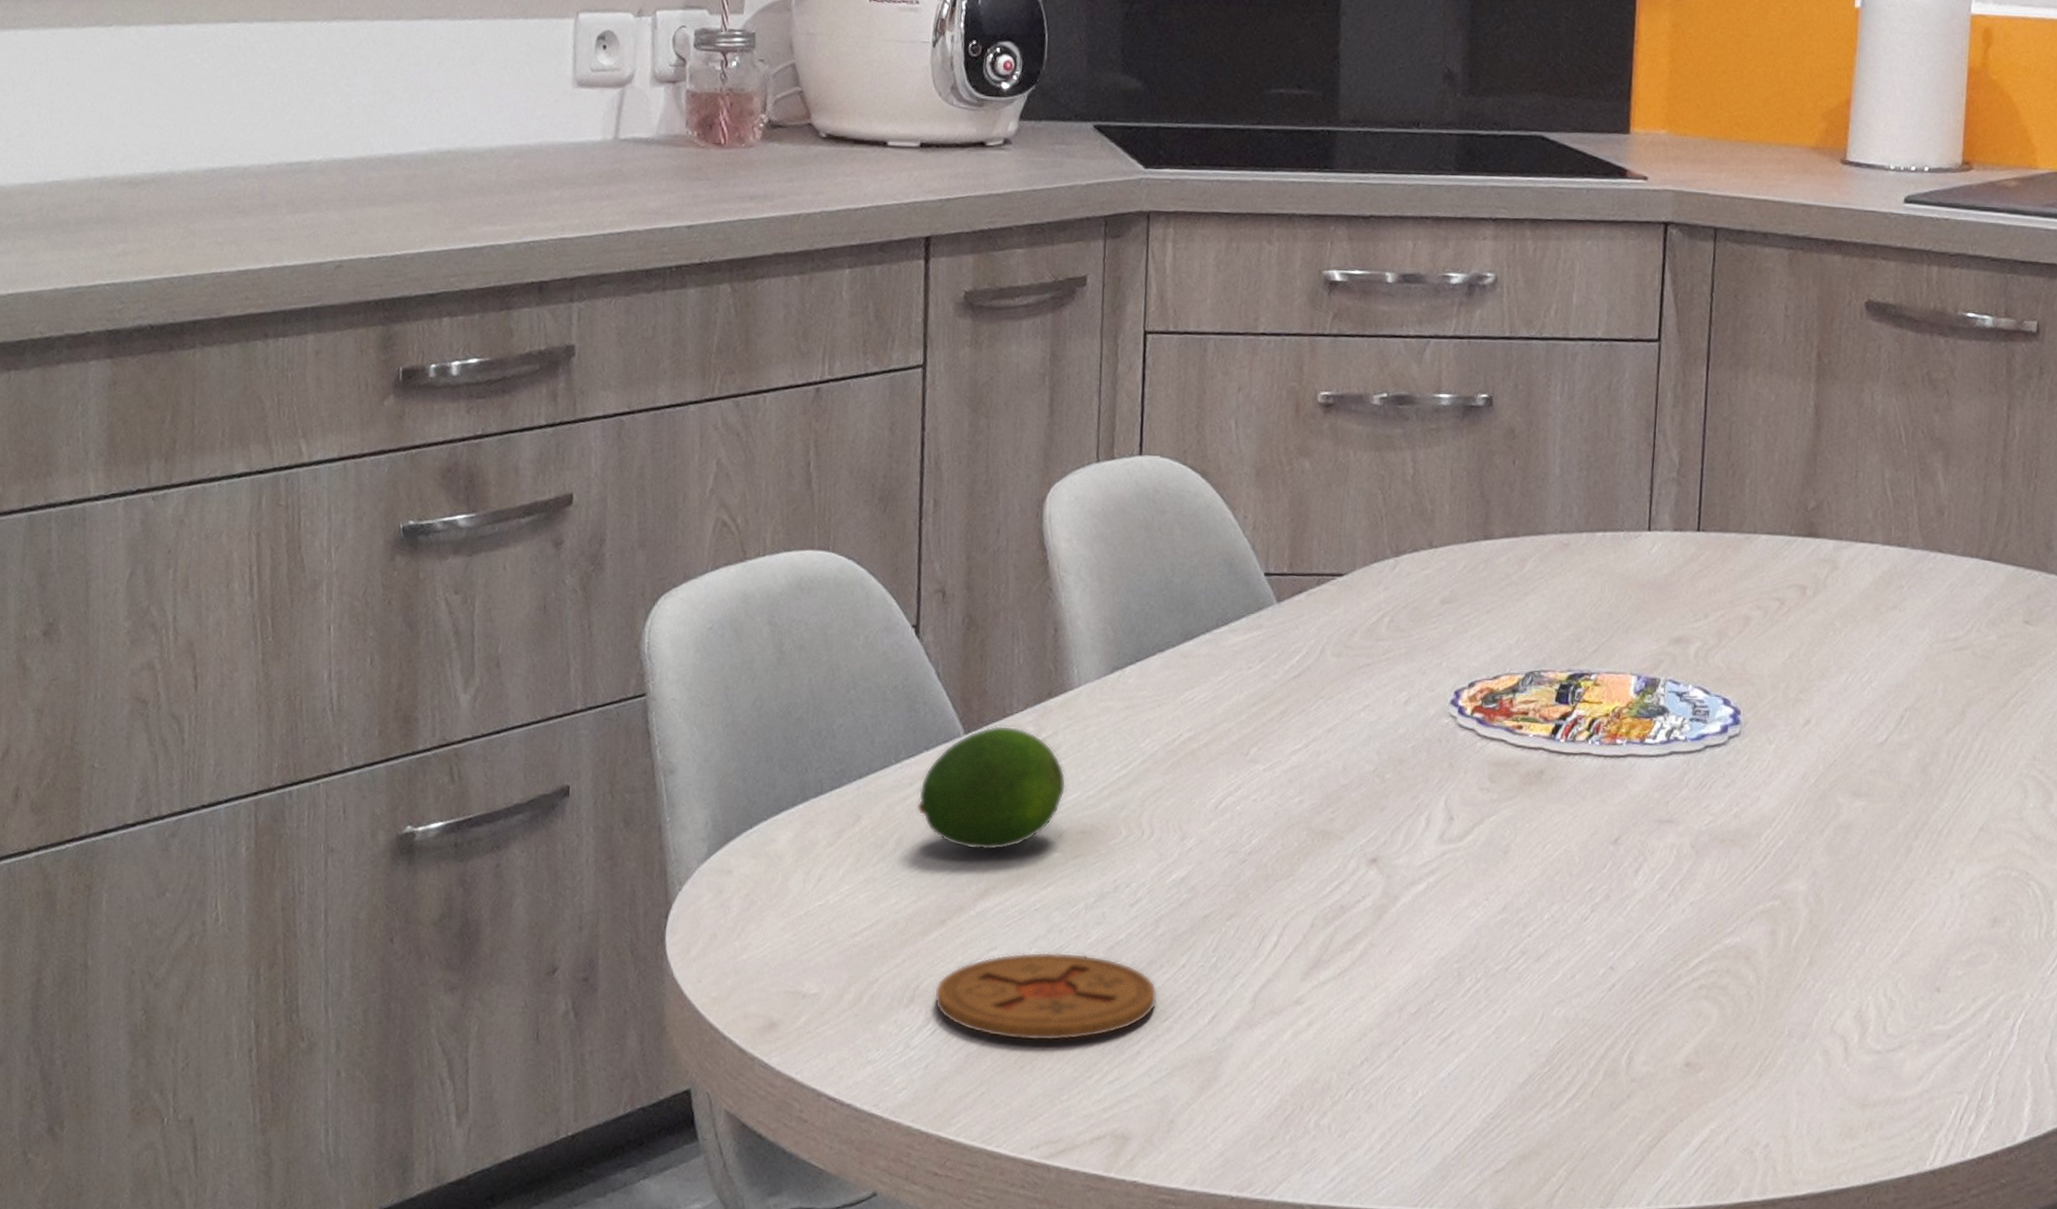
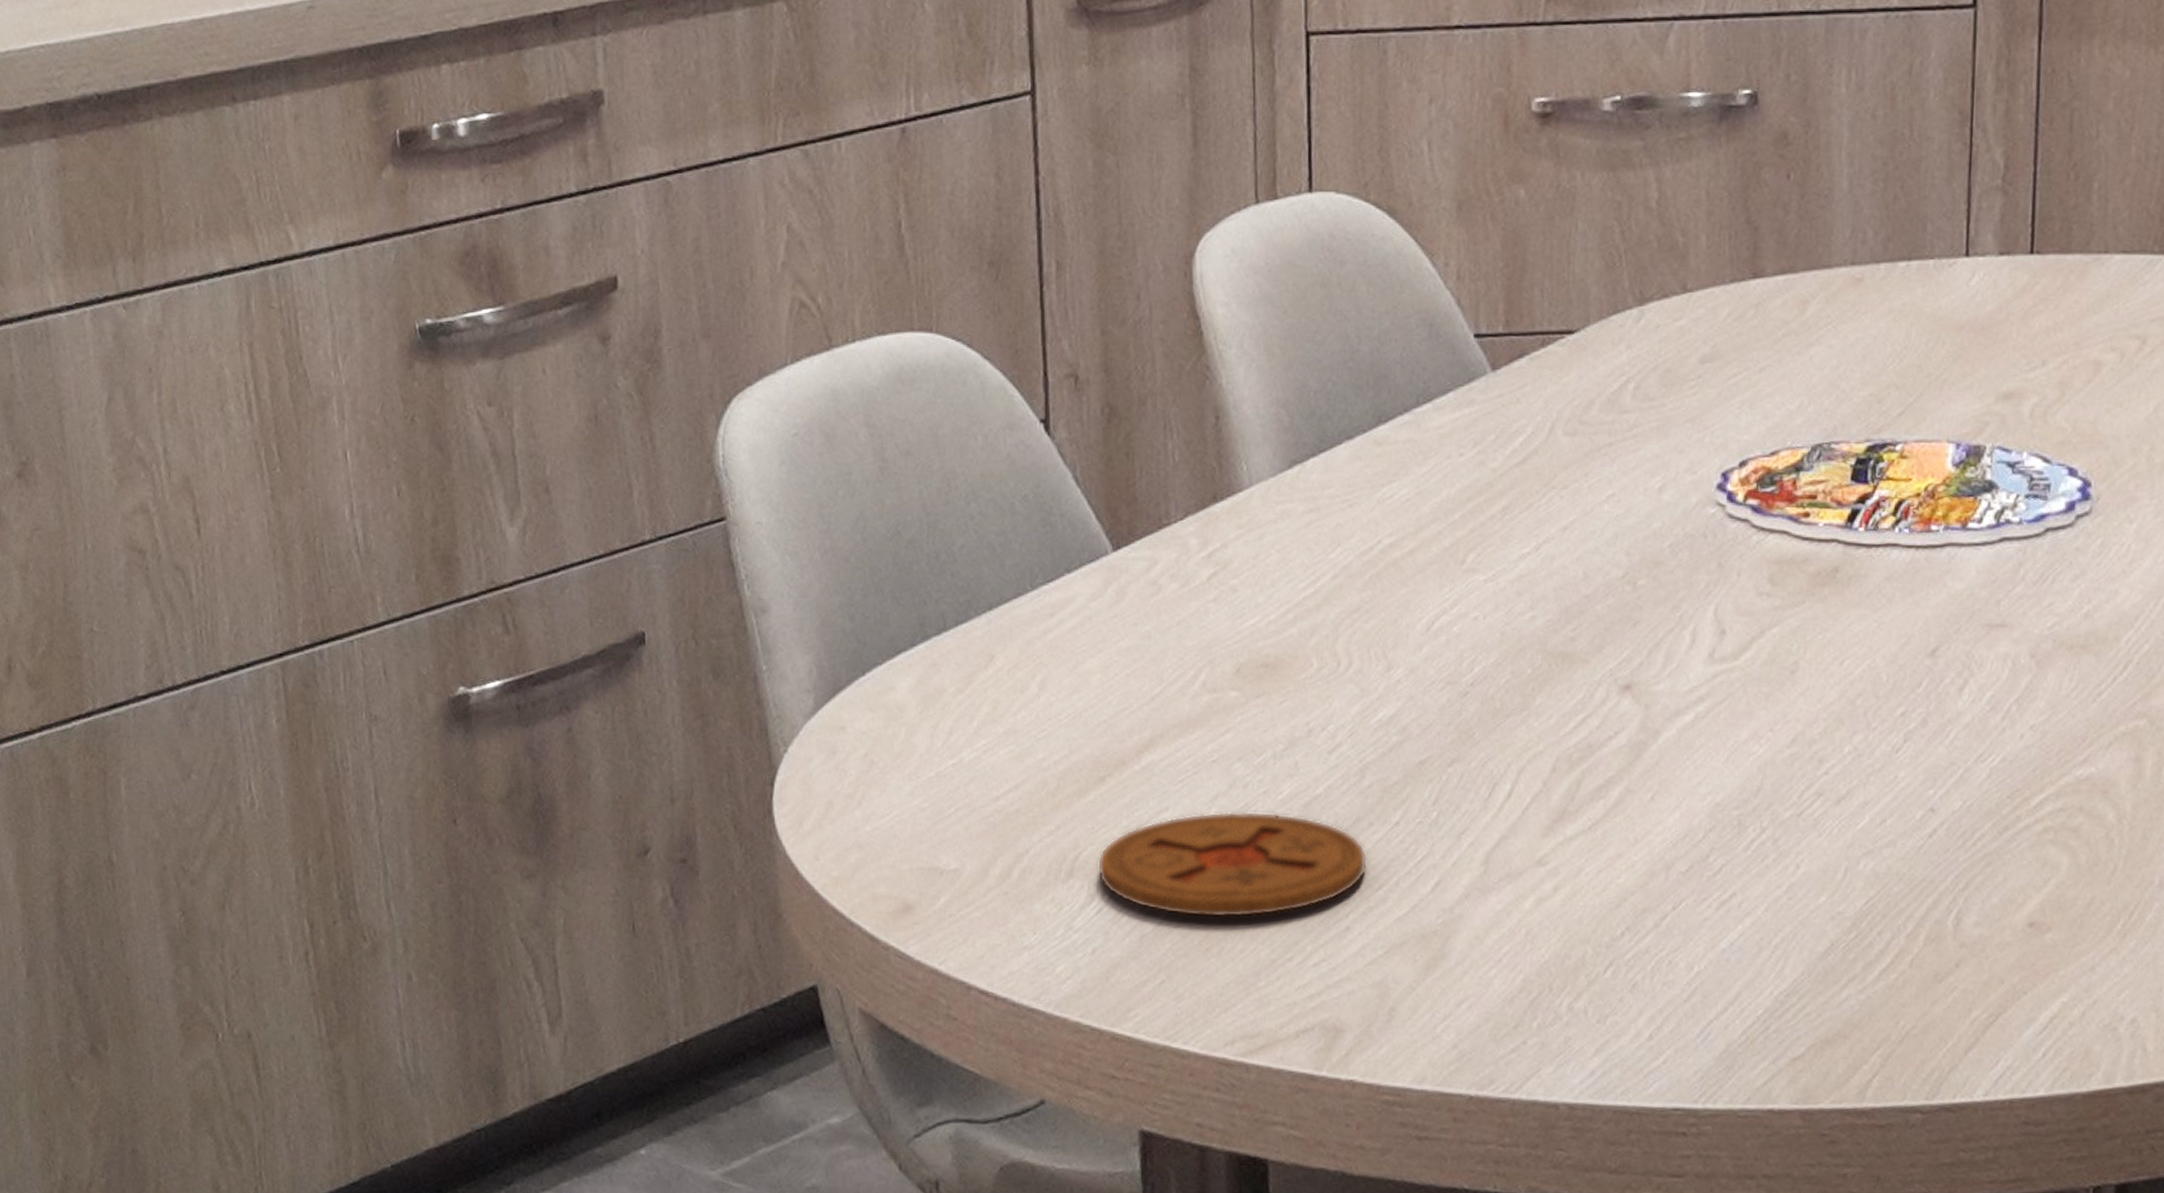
fruit: present [916,725,1067,851] -> none [1060,538,1242,692]

